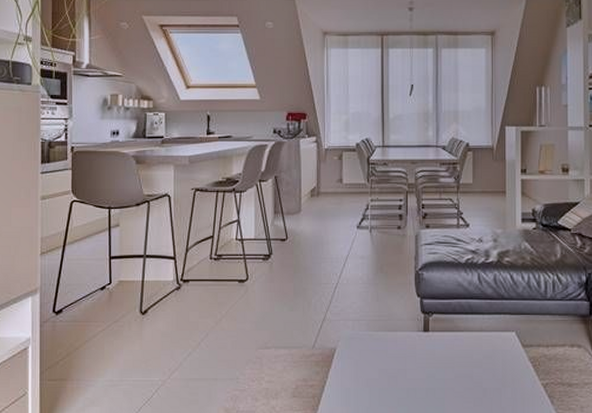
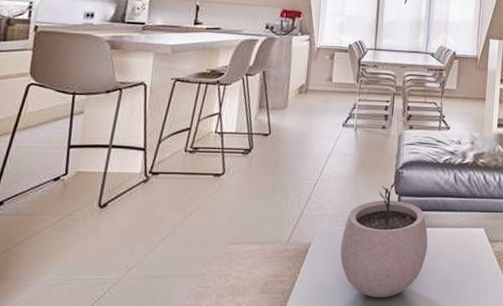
plant pot: none [365,283,455,404] -> present [340,181,428,298]

